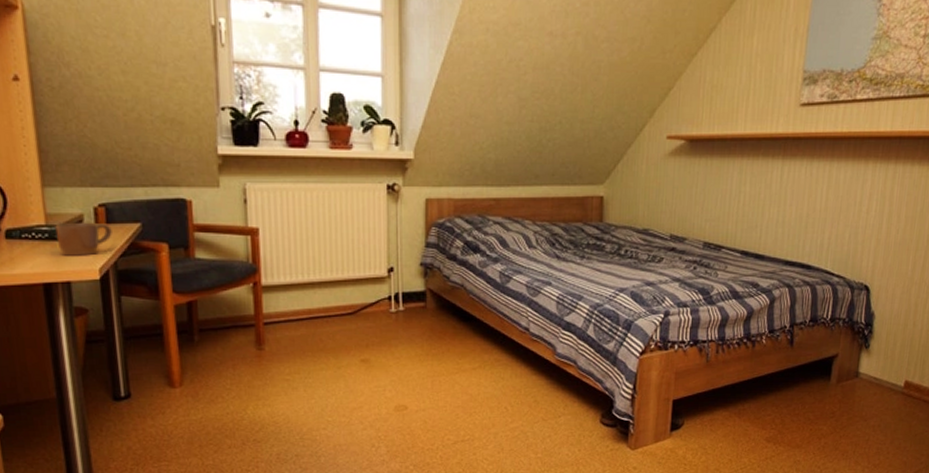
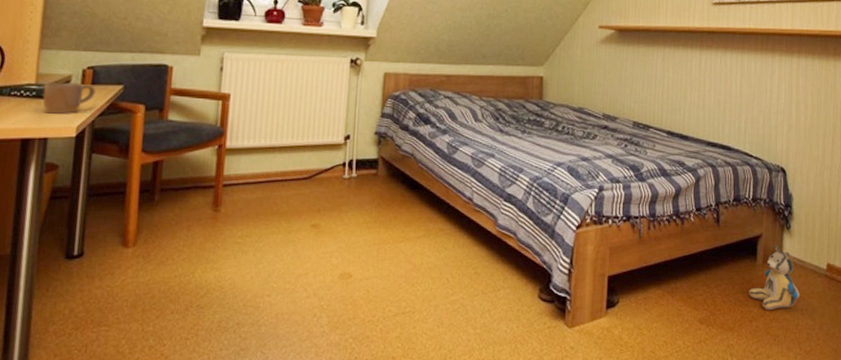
stuffed animal: none [819,364,873,428] -> present [749,244,800,311]

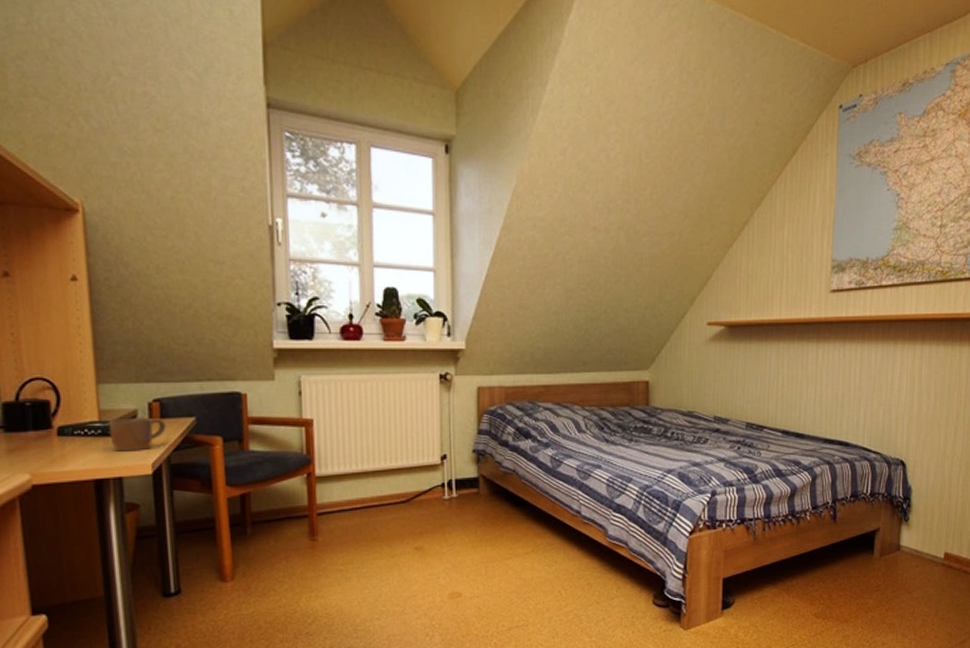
stuffed animal: present [749,244,800,311] -> none [865,537,916,601]

